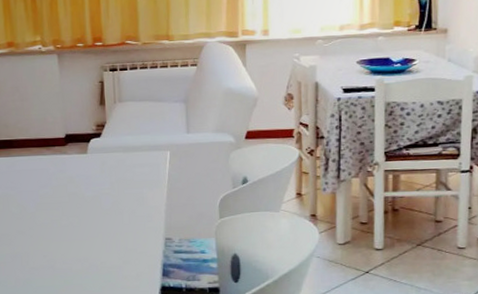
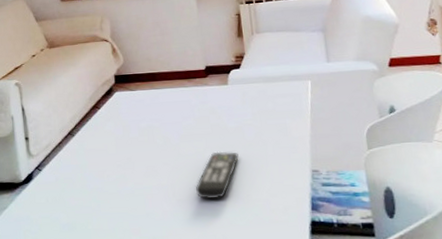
remote control: none [50,220,95,267] -> present [196,151,239,200]

